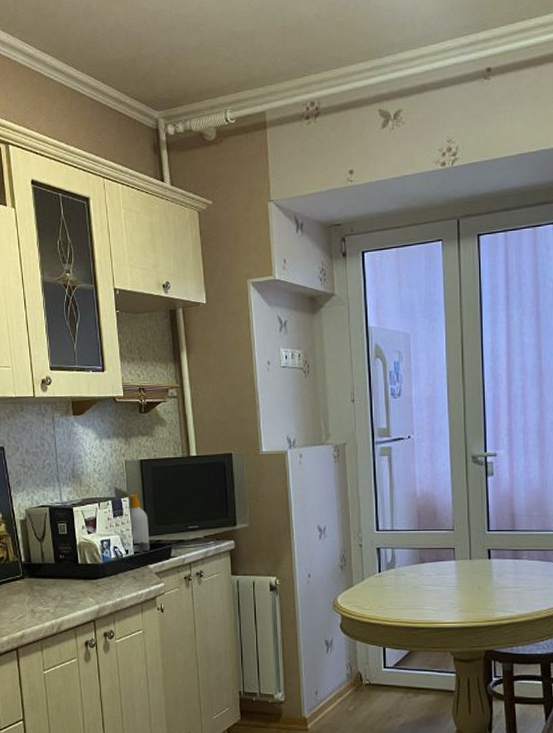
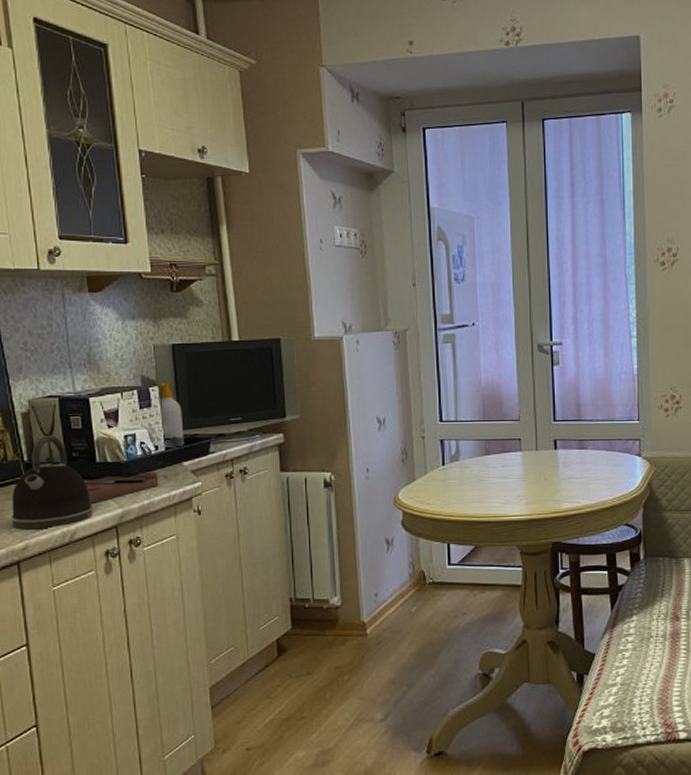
kettle: none [11,539,76,621] -> present [11,434,94,530]
cutting board: none [68,573,129,601] -> present [84,472,159,505]

